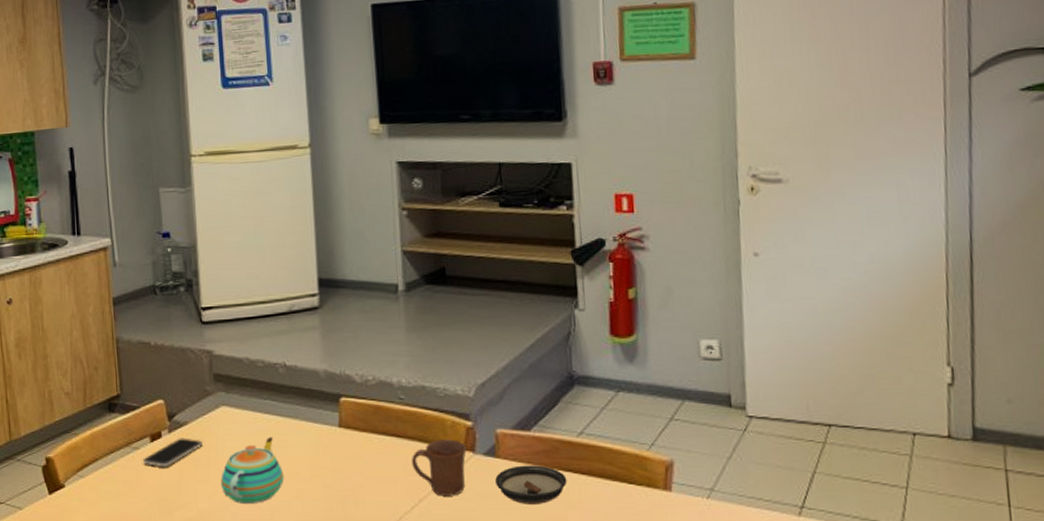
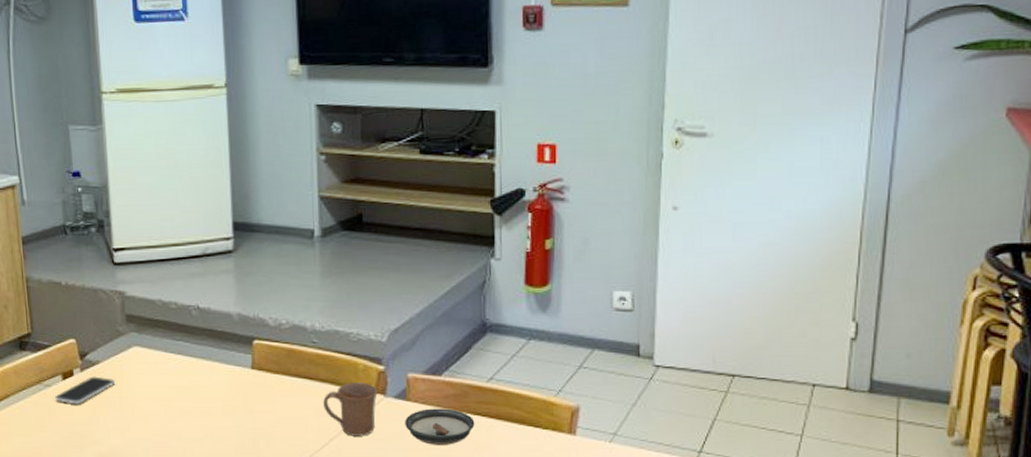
teapot: present [220,437,284,505] -> none [132,377,197,441]

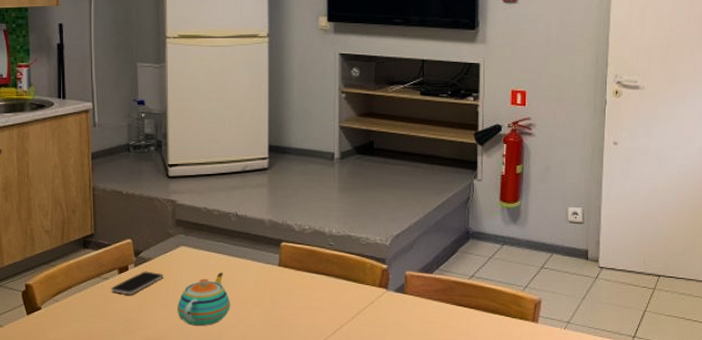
teapot: none [132,377,197,441] -> present [176,273,231,327]
mug: present [323,382,378,436] -> none [337,278,381,323]
saucer: present [405,408,475,445] -> none [402,300,459,331]

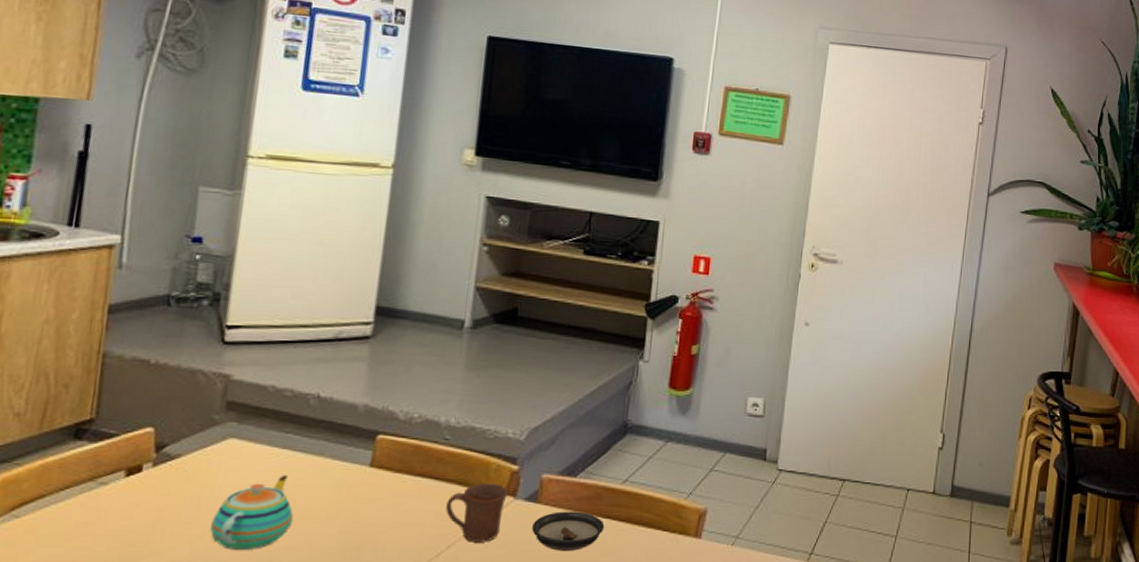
smartphone: present [111,271,163,295] -> none [110,473,196,507]
mug: none [337,278,381,323] -> present [445,483,508,542]
saucer: none [402,300,459,331] -> present [532,511,605,551]

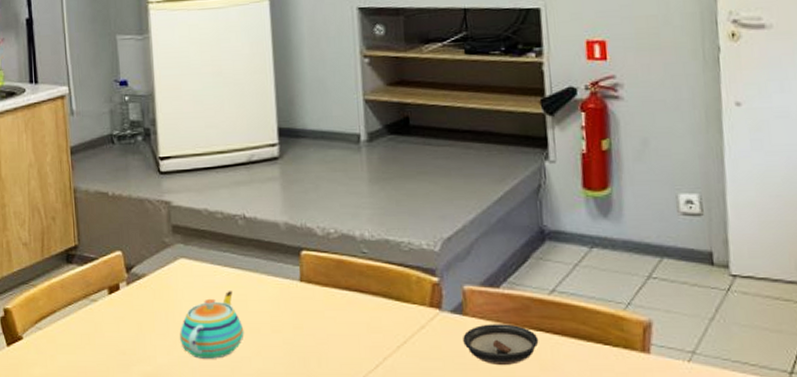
mug: present [445,483,508,542] -> none [375,296,433,355]

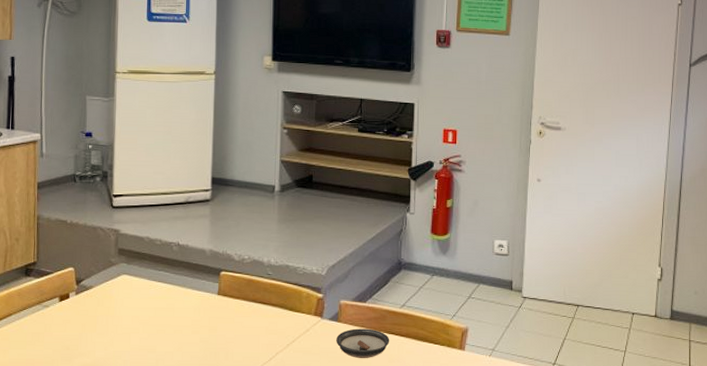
teapot: present [179,291,244,360] -> none [115,301,170,354]

